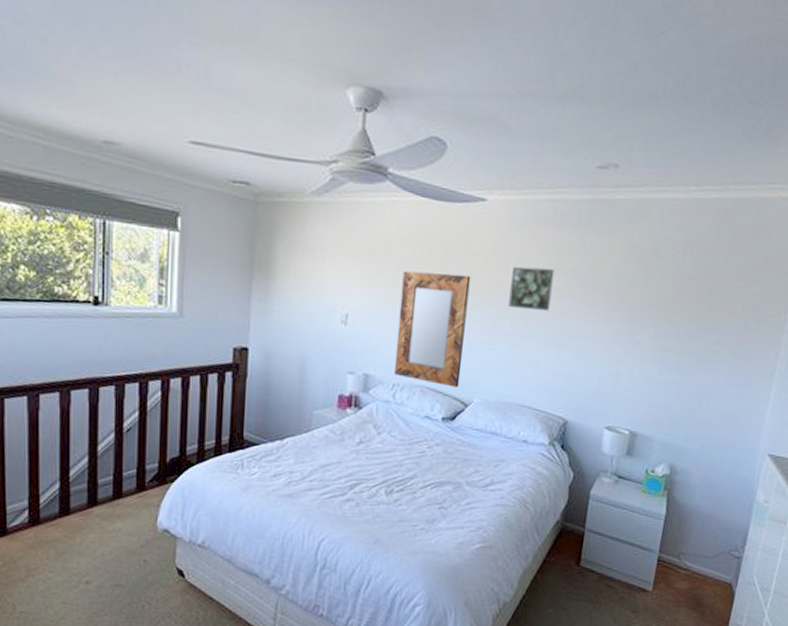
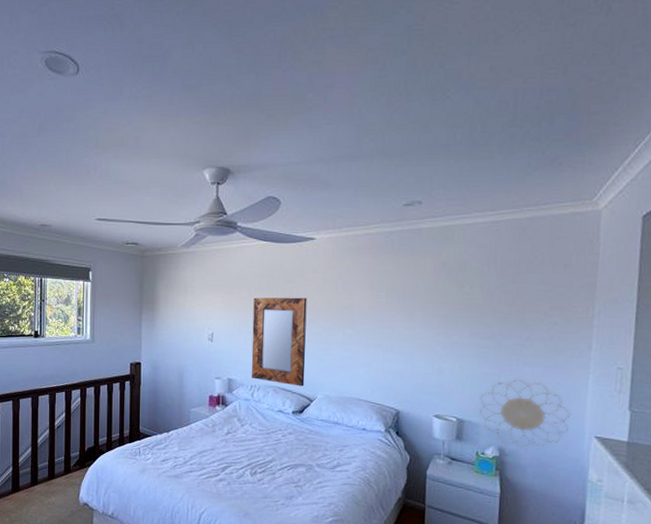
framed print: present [508,266,555,312] -> none [339,287,376,322]
decorative wall piece: none [654,387,748,465] -> present [479,378,571,447]

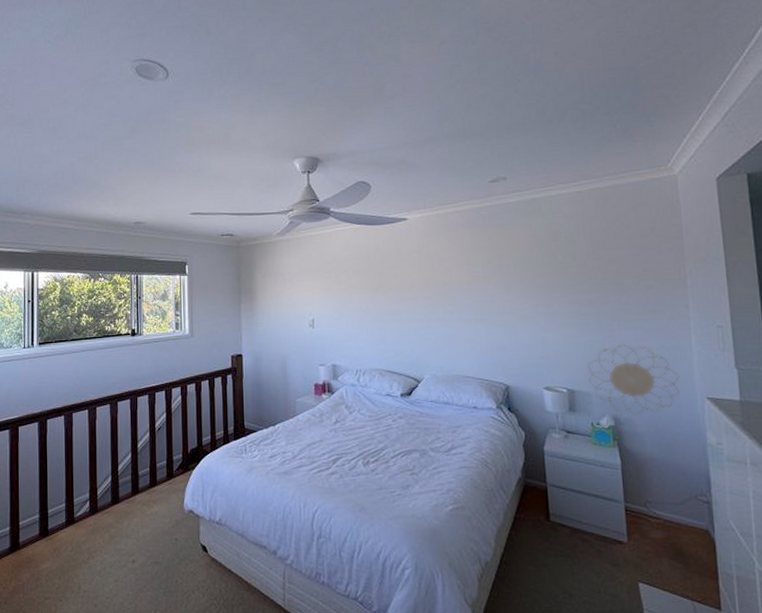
home mirror: present [251,297,307,387] -> none [352,277,410,368]

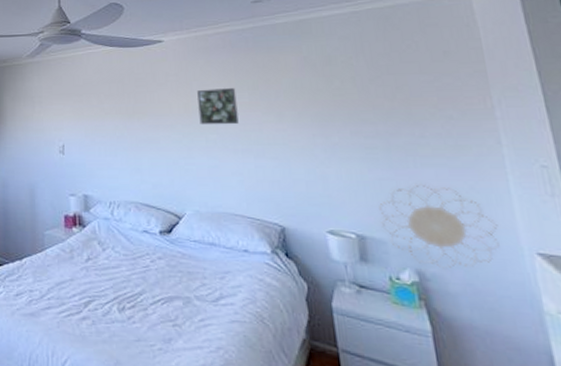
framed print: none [437,263,473,297] -> present [197,88,239,125]

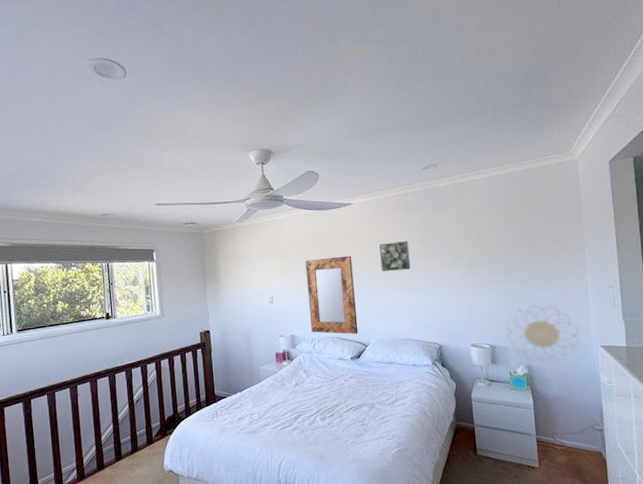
home mirror: none [104,102,170,201] -> present [305,255,359,335]

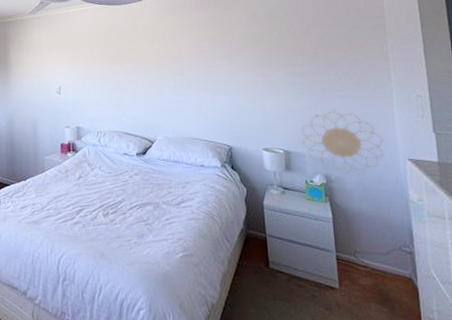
home mirror: present [305,255,359,335] -> none [94,50,145,130]
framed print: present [379,241,411,271] -> none [169,39,200,68]

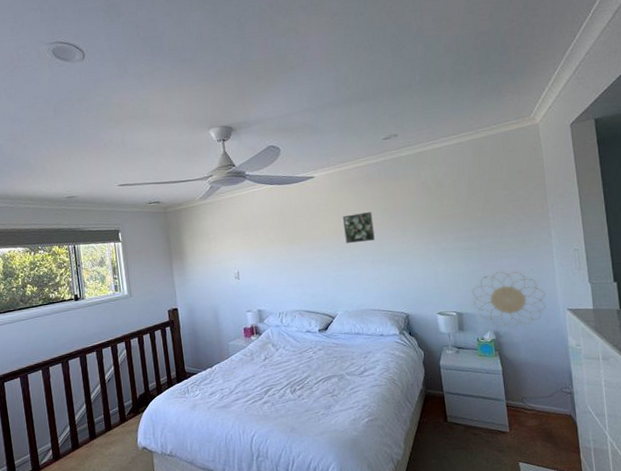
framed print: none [169,39,200,68] -> present [343,212,375,243]

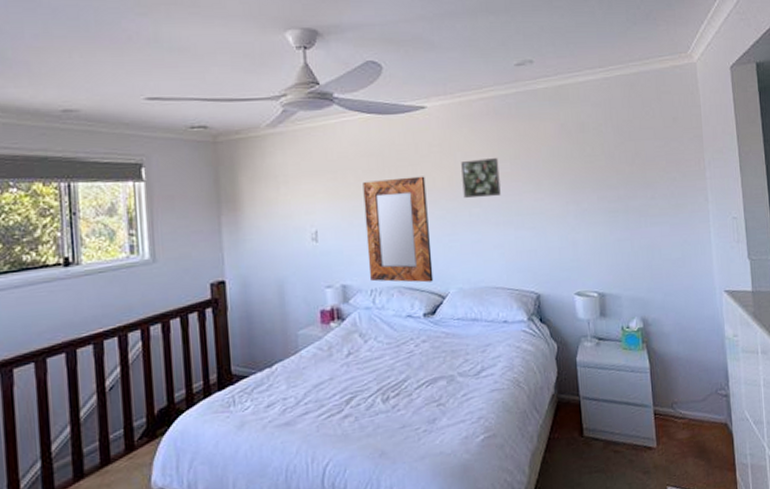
home mirror: none [270,228,325,307] -> present [363,176,434,283]
decorative wall piece: present [472,270,546,328] -> none [617,240,701,314]

